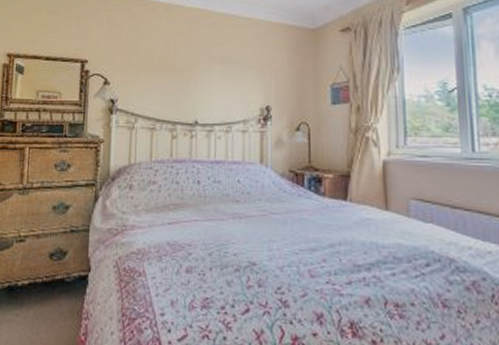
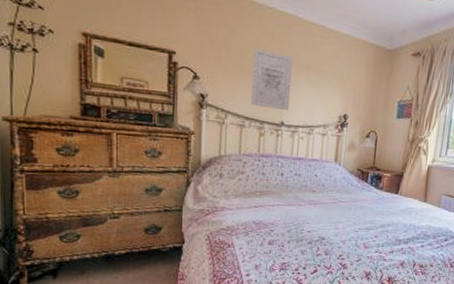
wall art: none [161,46,204,108] -> present [250,48,293,111]

